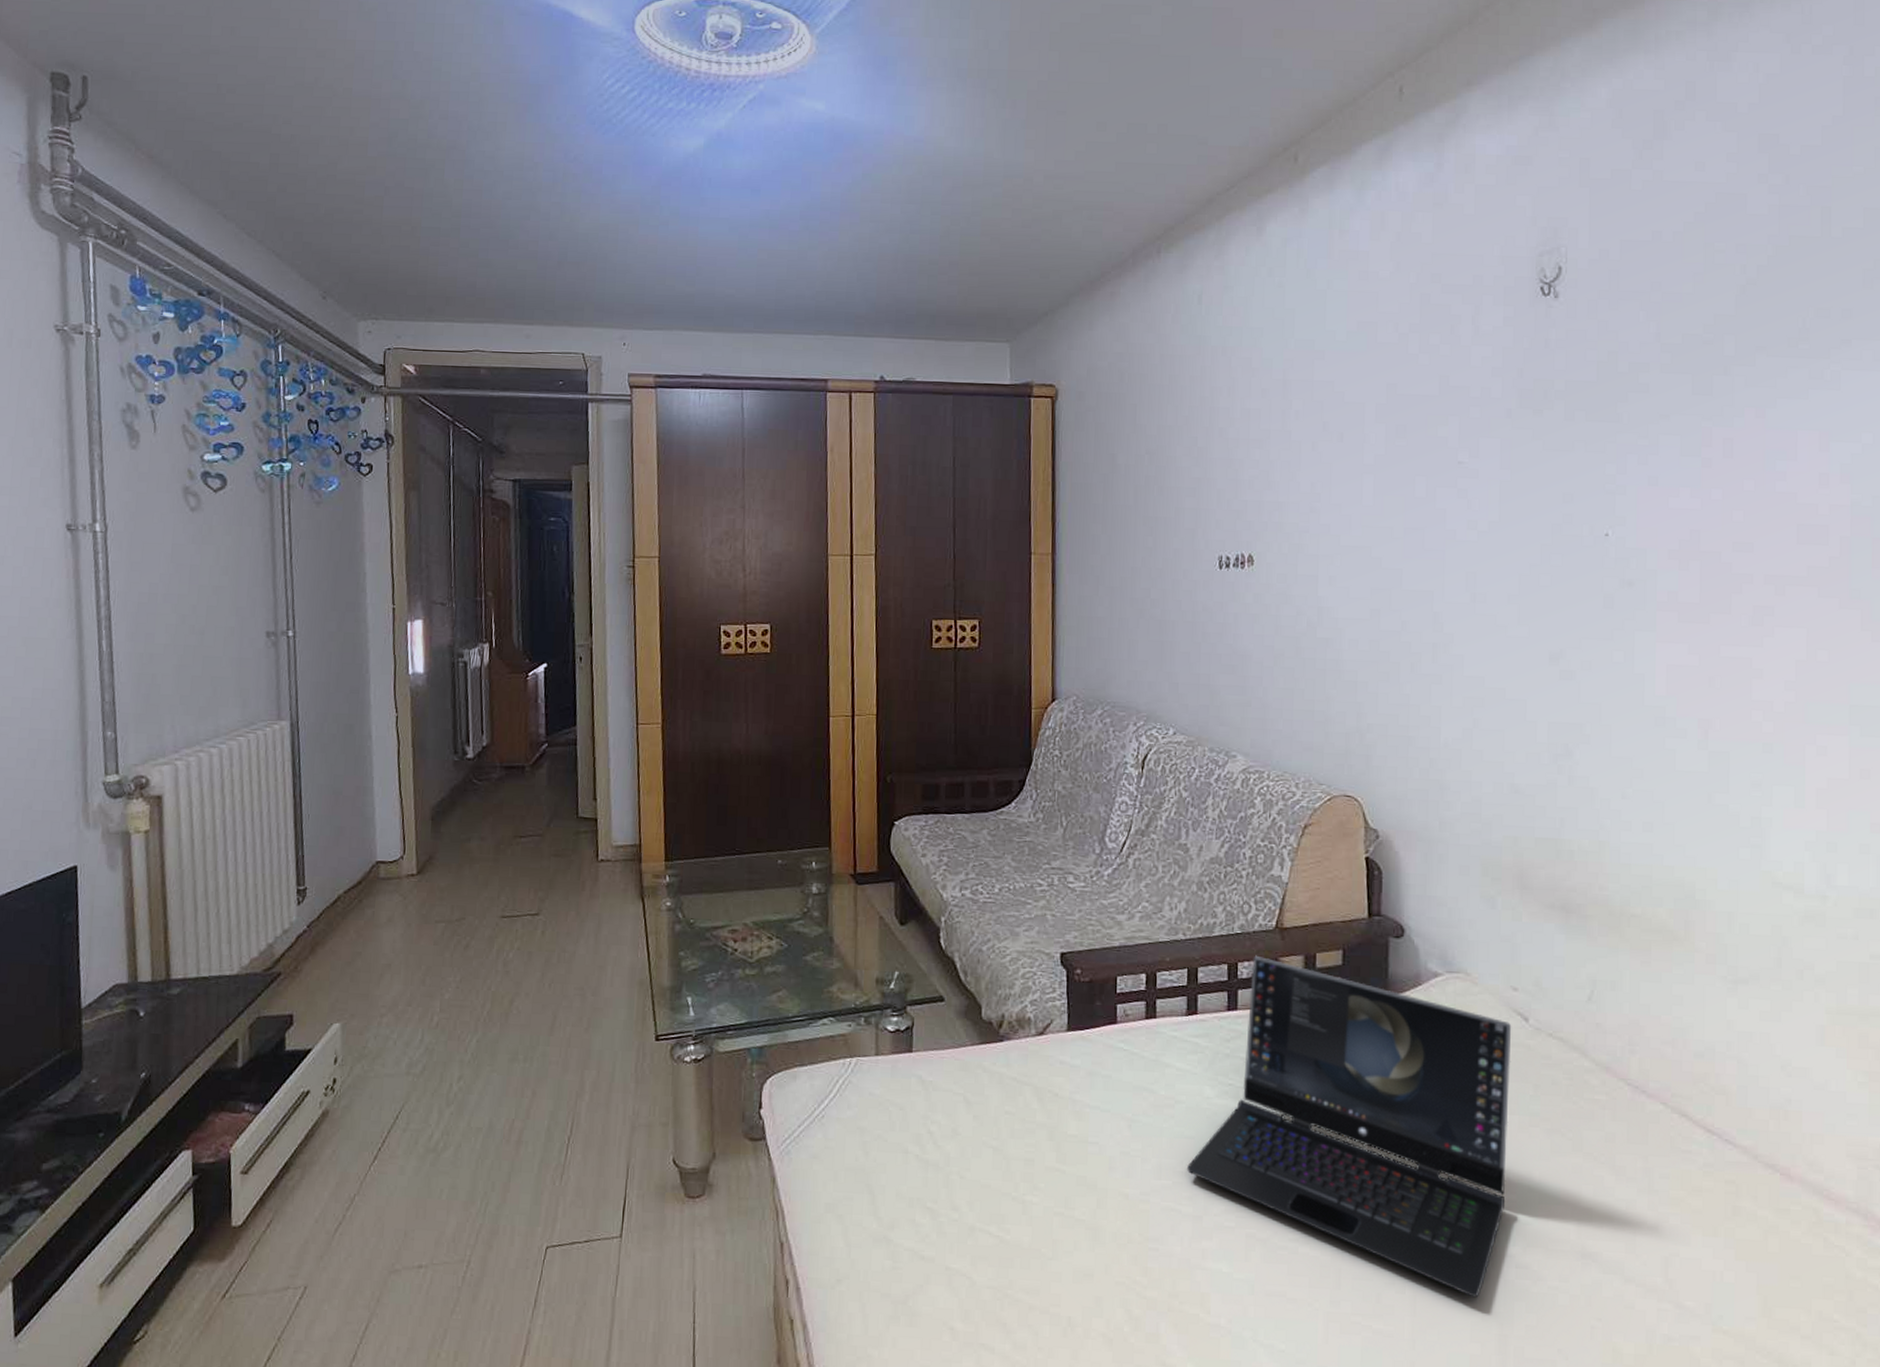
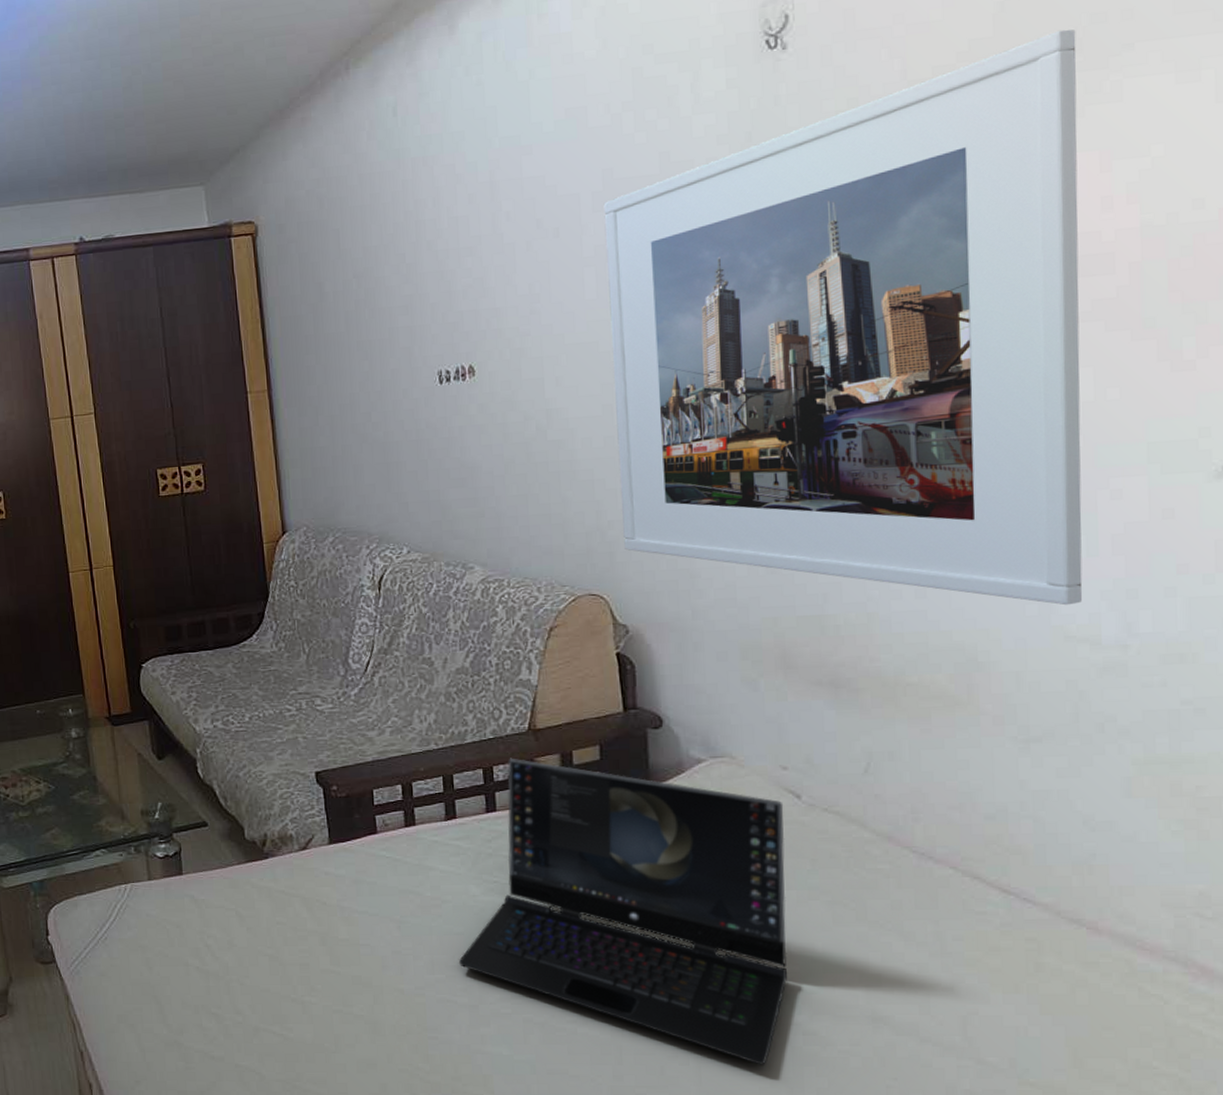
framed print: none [1381,318,1804,853] -> present [603,29,1083,606]

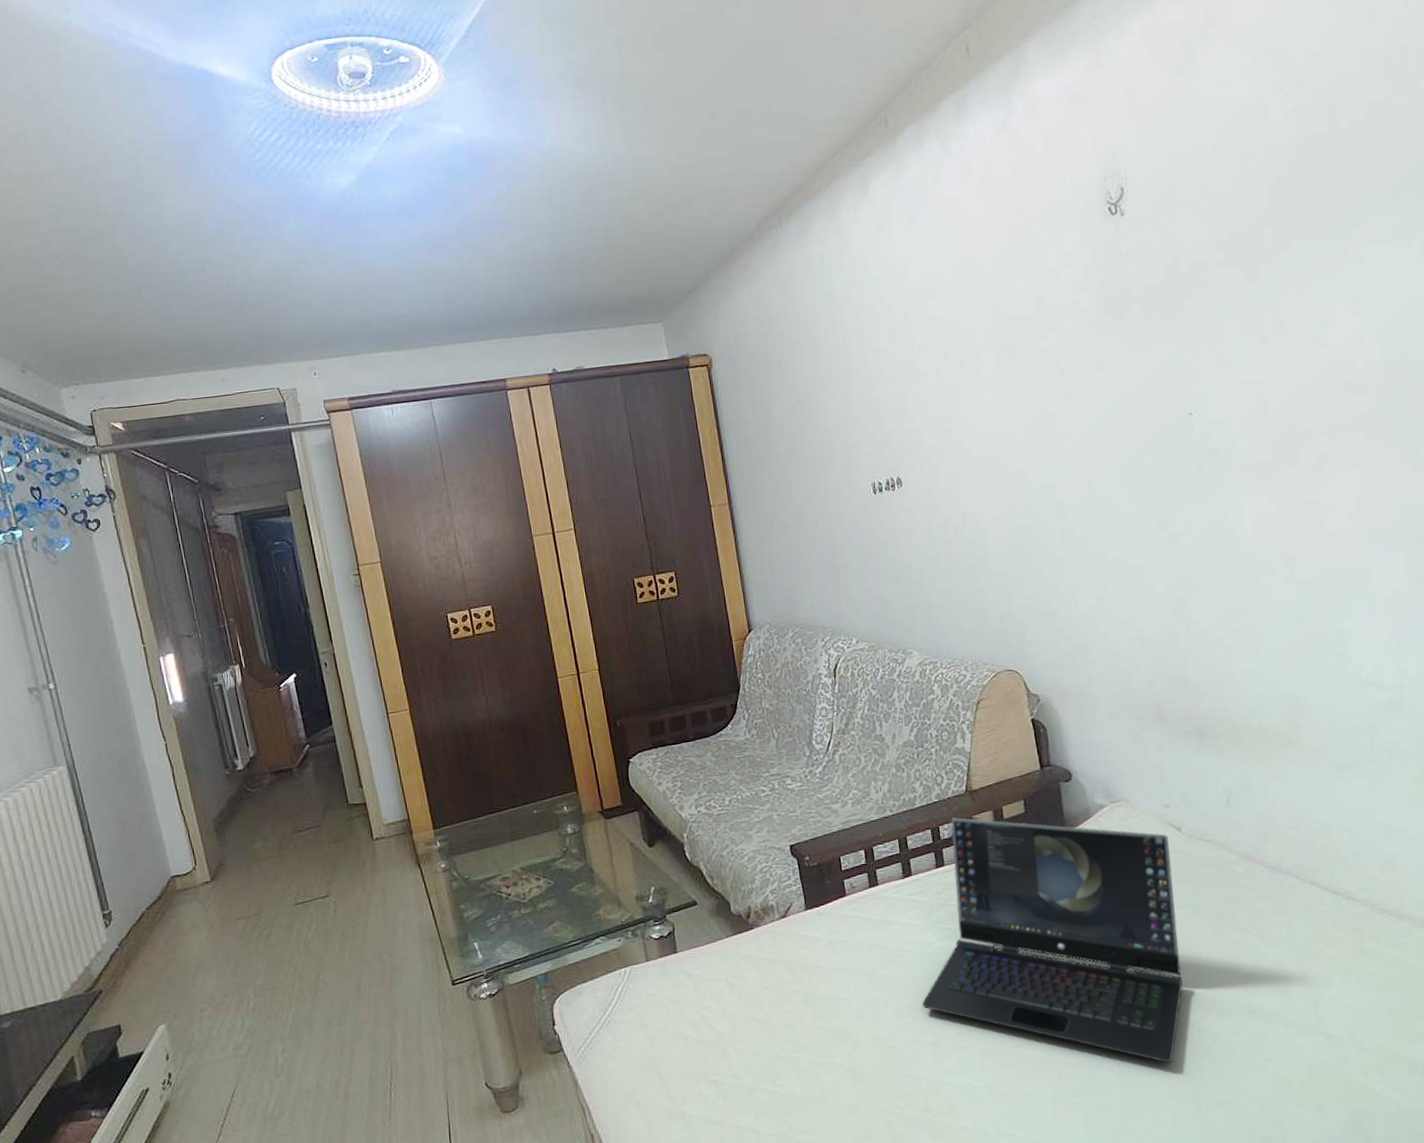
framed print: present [603,29,1083,606] -> none [995,205,1368,657]

